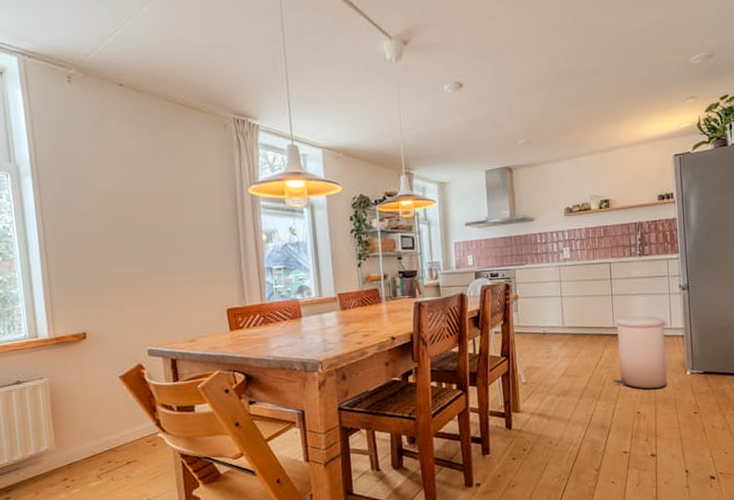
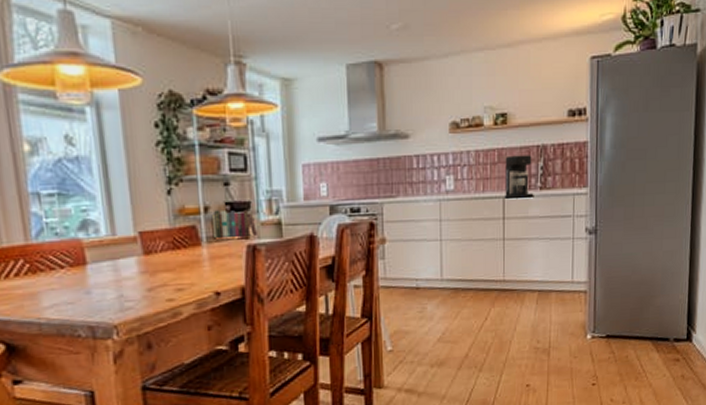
coffee maker: none [610,230,635,265] -> present [505,155,534,200]
pedal bin: present [612,316,668,391] -> none [499,266,569,359]

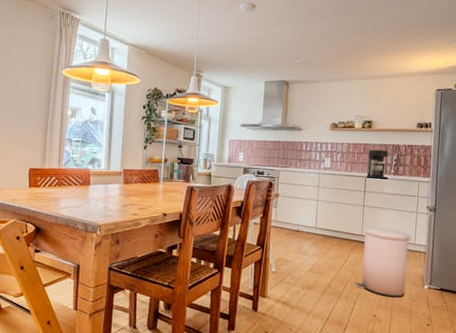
pedal bin: none [499,266,569,359] -> present [354,227,412,298]

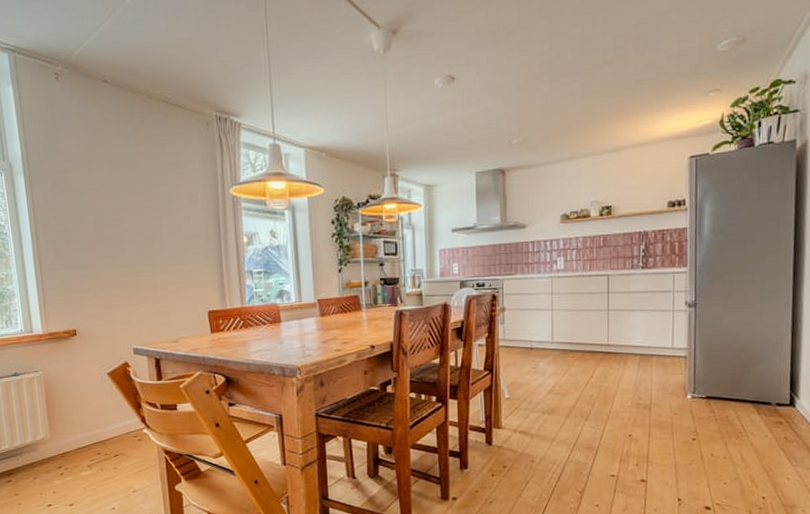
pedal bin: present [354,227,412,298] -> none [603,333,669,413]
coffee maker: present [367,149,389,180] -> none [609,240,636,277]

